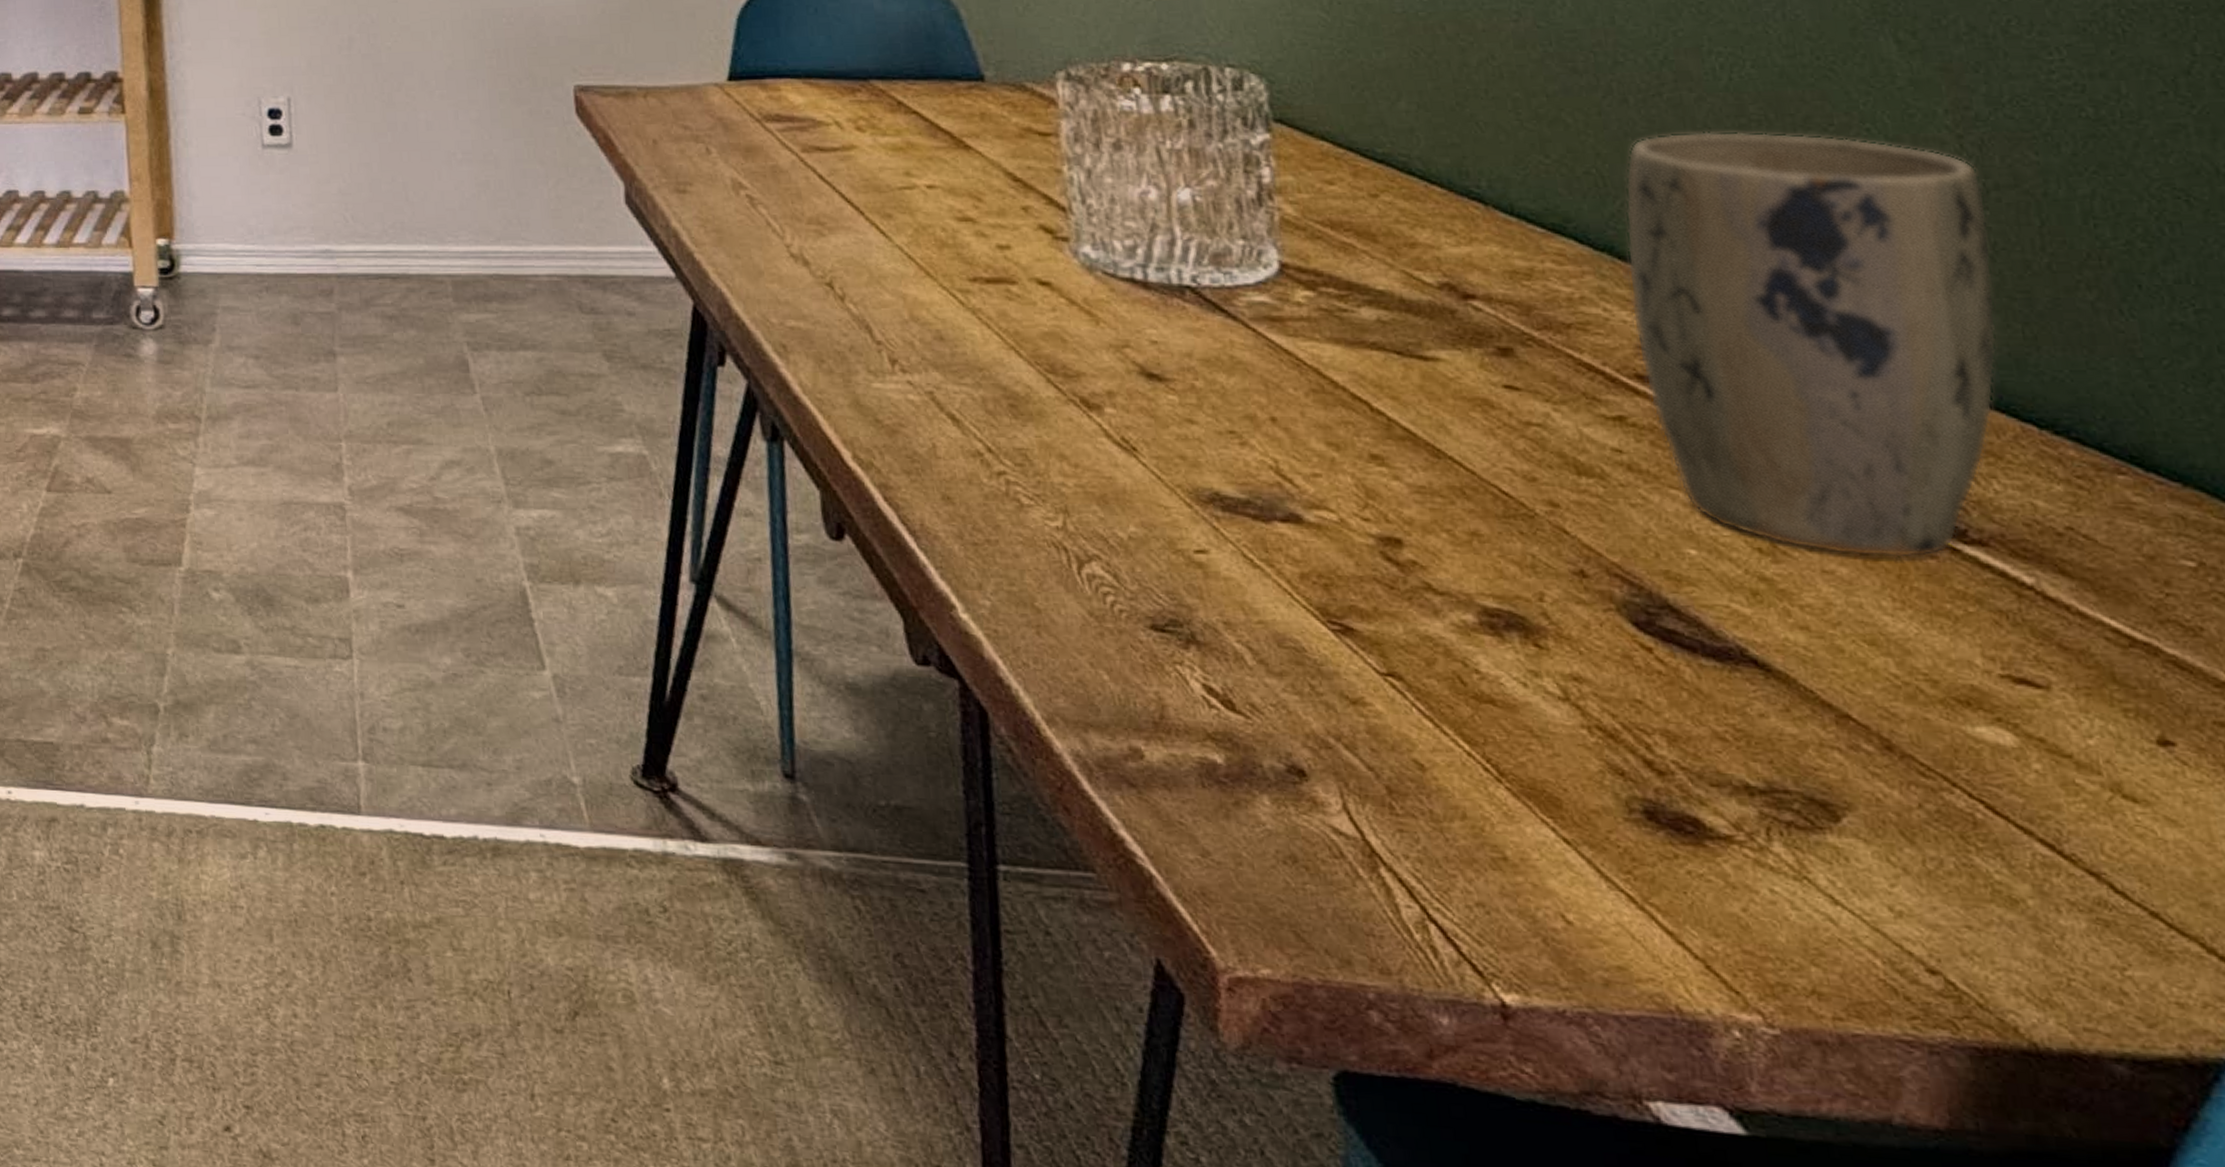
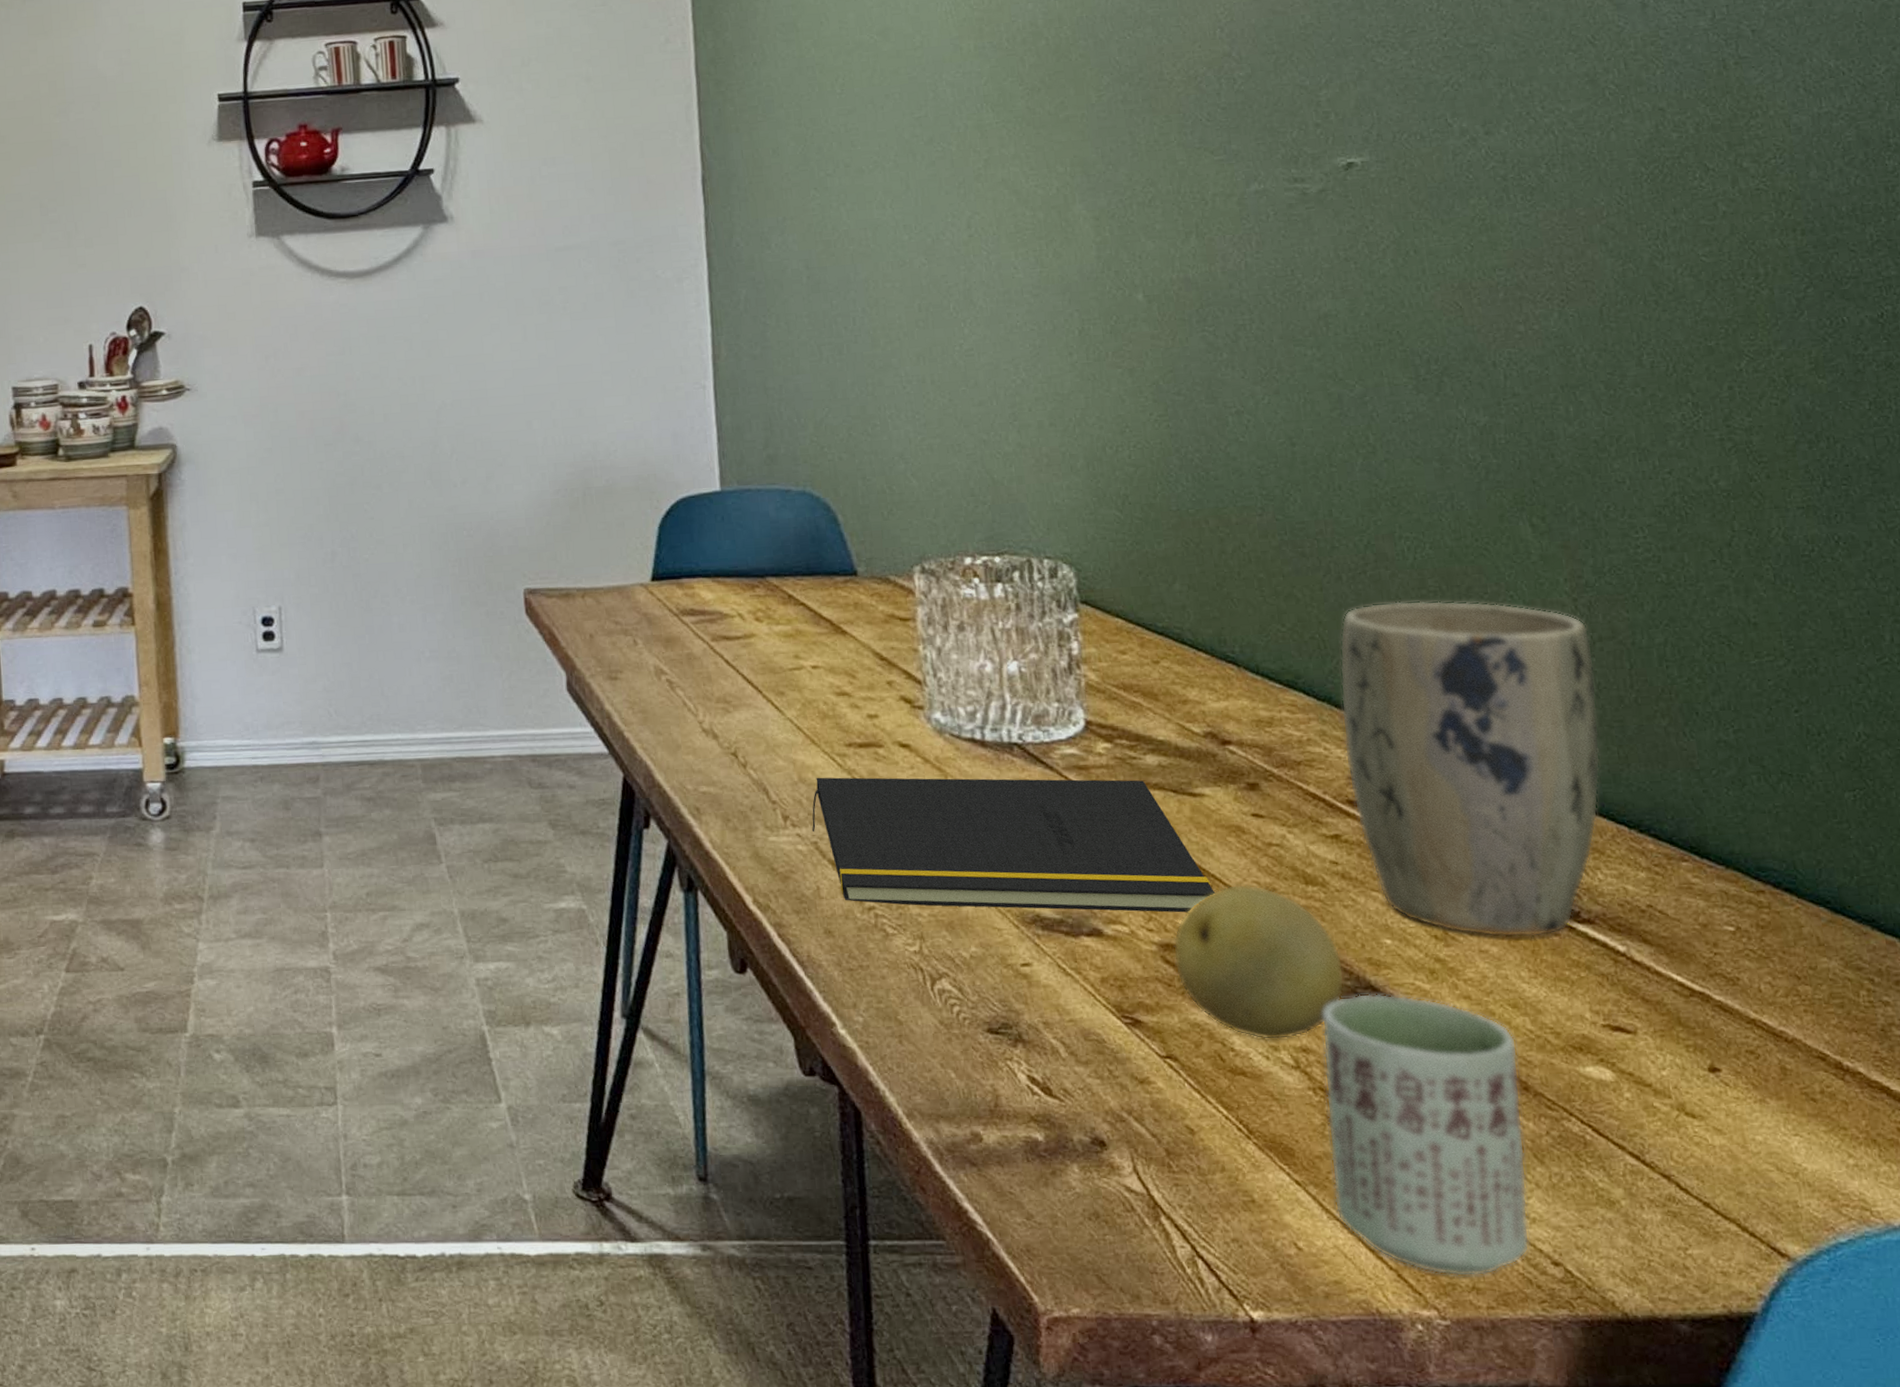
notepad: none [926,316,1454,501] -> present [812,777,1216,913]
fruit: none [1396,470,1632,664] -> present [1172,884,1345,1040]
cup: none [1600,614,1894,978] -> present [1322,993,1530,1277]

